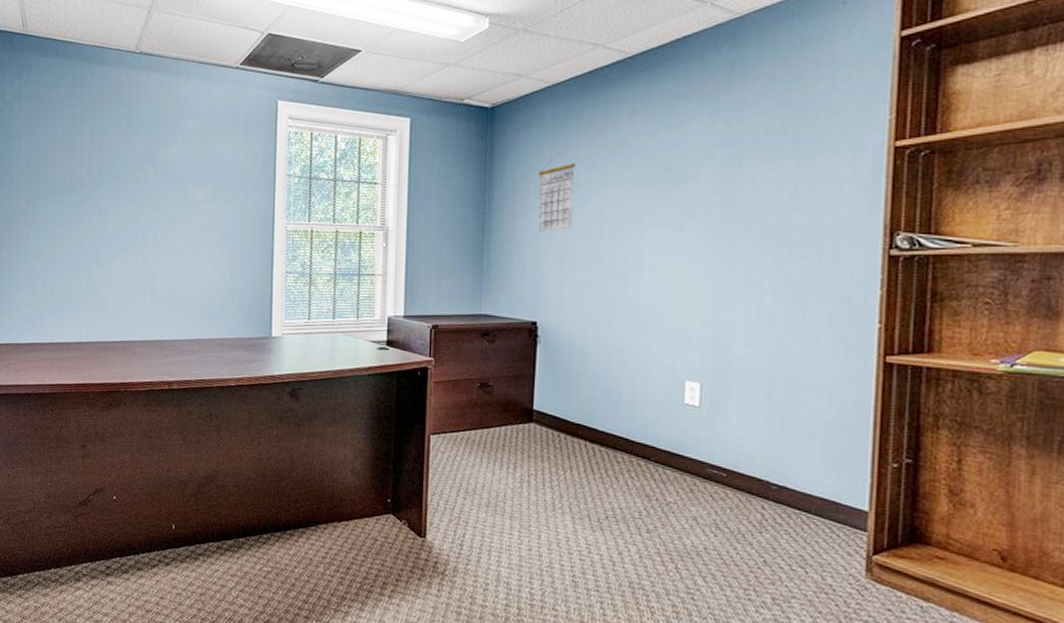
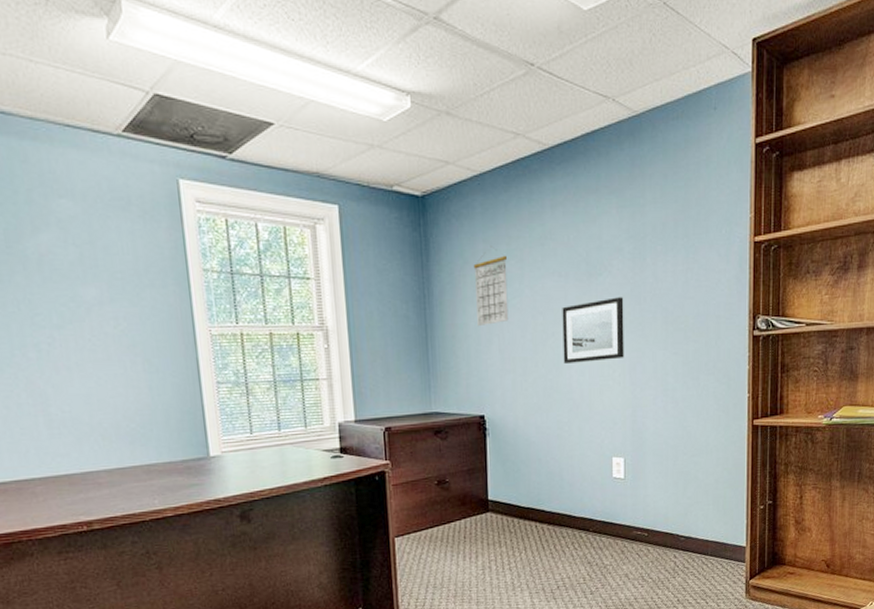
wall art: none [632,207,711,275] -> present [562,297,624,363]

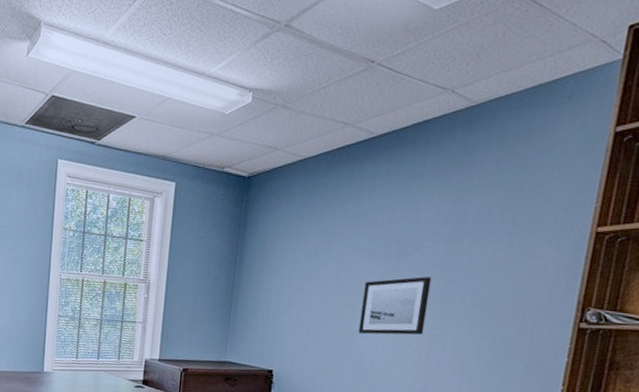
calendar: present [473,246,509,327] -> none [280,222,319,292]

